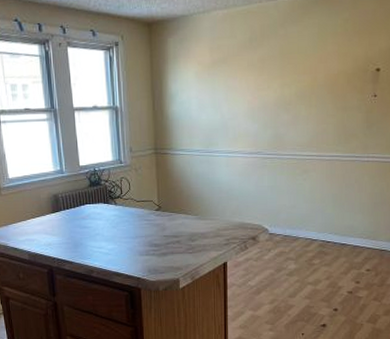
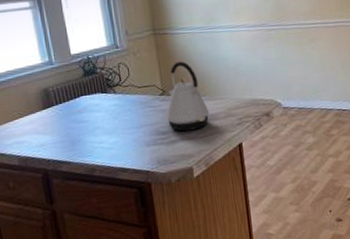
kettle: none [160,181,200,246] -> present [166,61,210,132]

